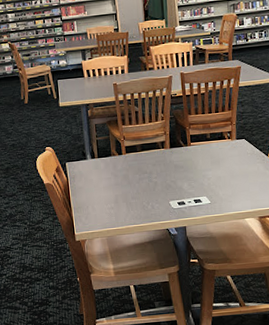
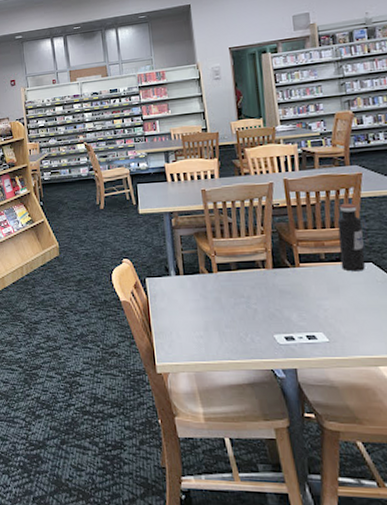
water bottle: none [220,92,240,147] -> present [337,203,365,272]

